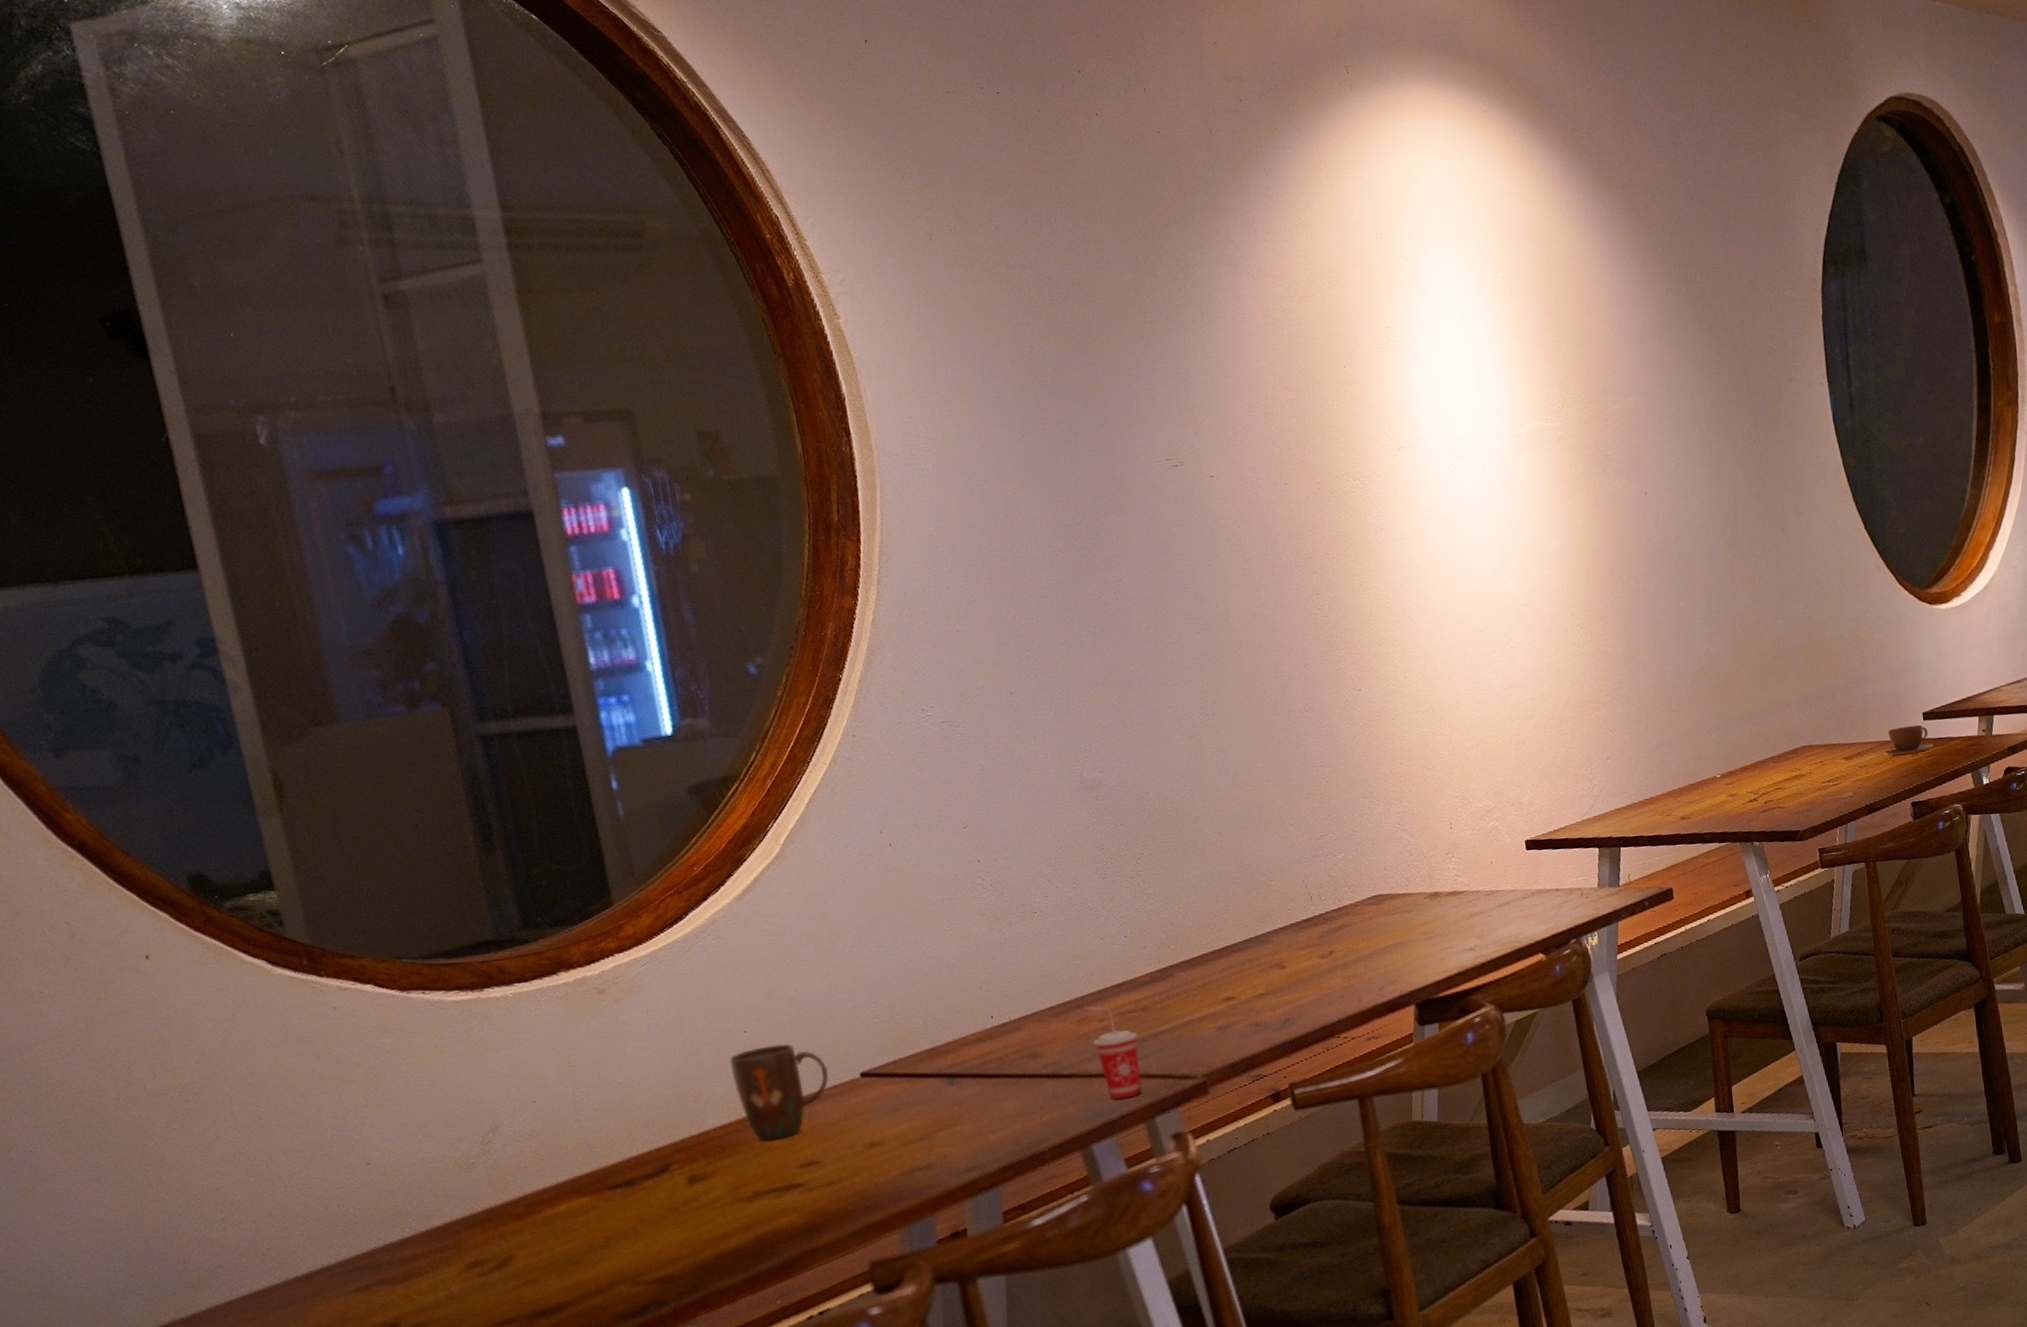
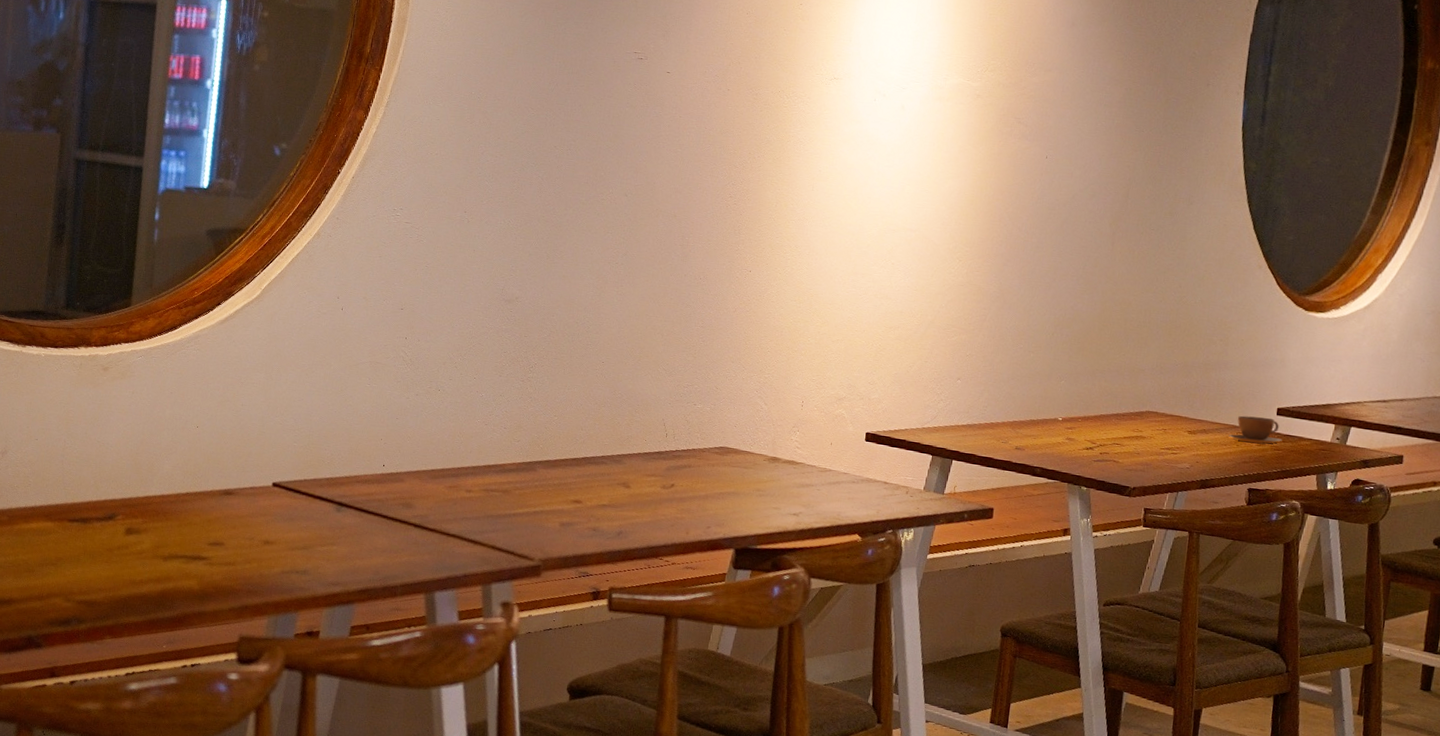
mug: present [729,1043,829,1141] -> none [178,441,250,518]
beverage cup: present [1082,1006,1142,1099] -> none [456,476,495,561]

